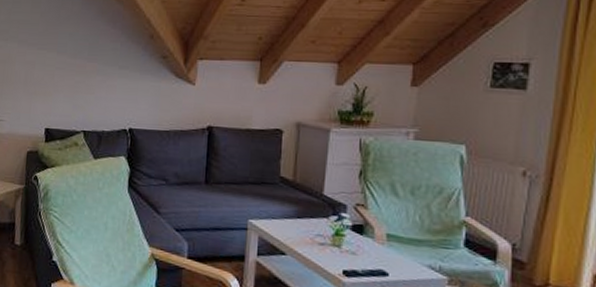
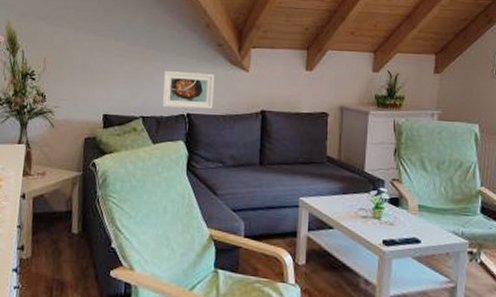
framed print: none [103,85,158,124] -> present [162,71,214,109]

